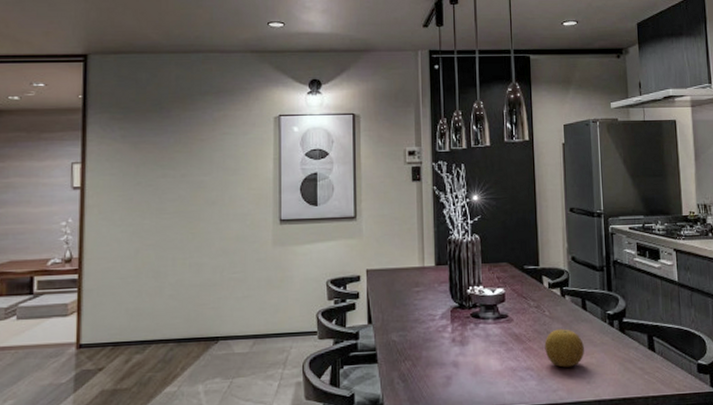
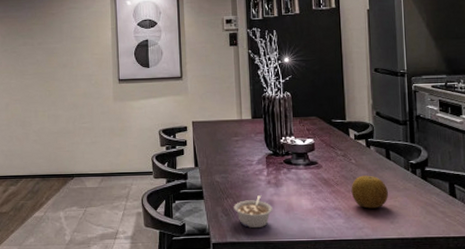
legume: none [412,356,458,396] -> present [234,195,273,229]

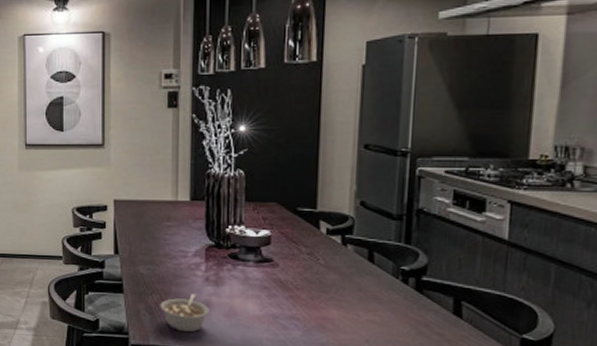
fruit: present [351,175,388,209] -> none [315,280,366,322]

